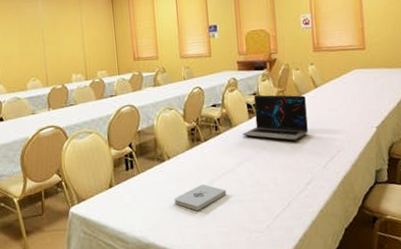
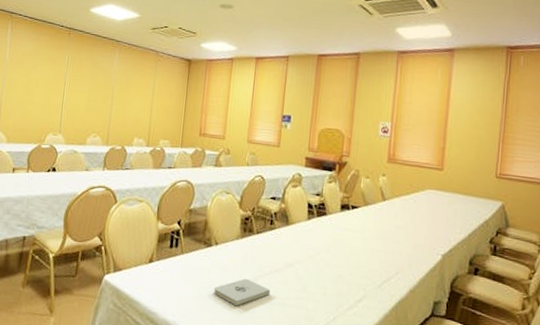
laptop: present [243,95,308,141] -> none [298,195,371,252]

